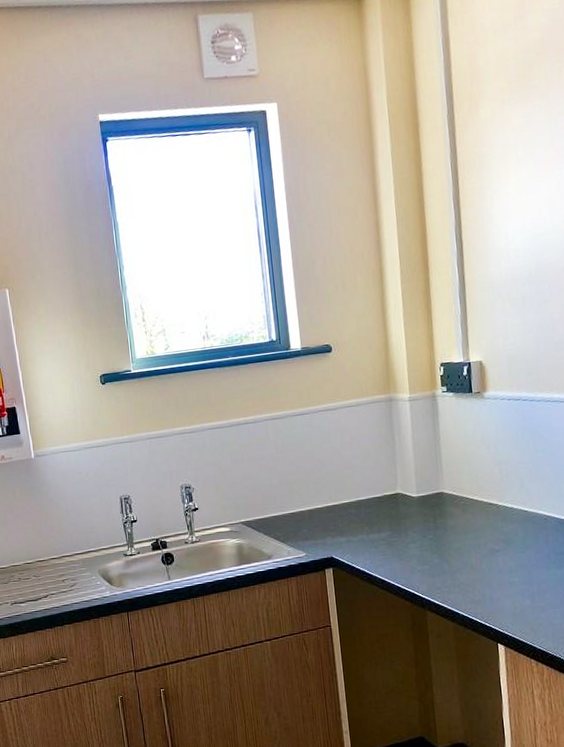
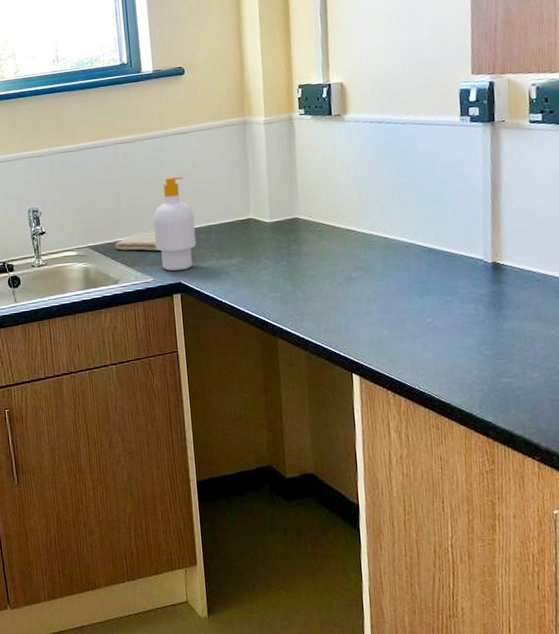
washcloth: none [268,508,310,526] -> present [115,232,159,251]
soap bottle: none [304,451,347,546] -> present [153,176,197,271]

